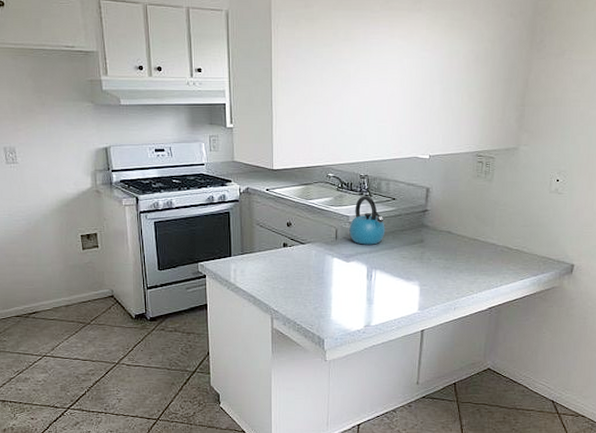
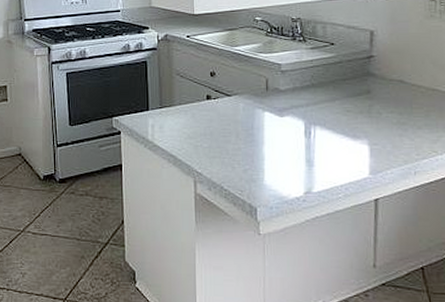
kettle: present [349,196,385,245] -> none [281,41,324,97]

